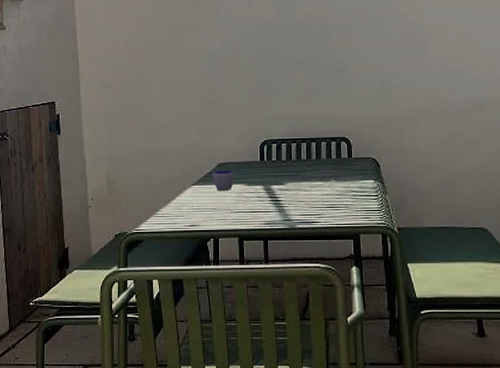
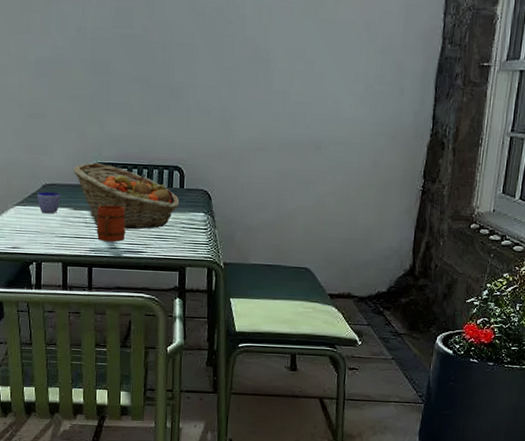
fruit basket: none [245,140,349,201] -> present [73,163,180,230]
mug: none [269,178,299,214] -> present [96,205,126,242]

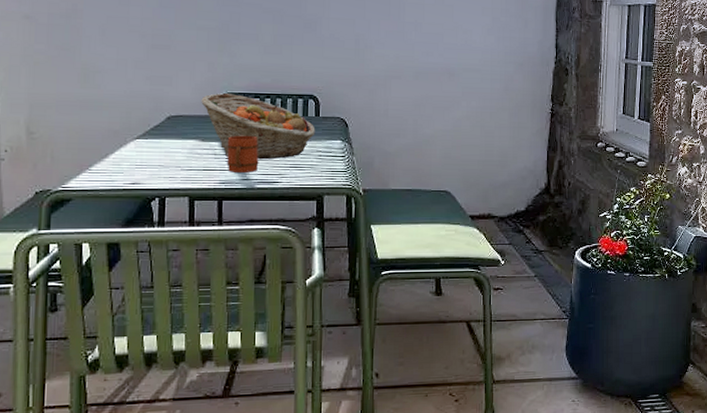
cup: present [36,192,61,214] -> none [160,124,188,147]

